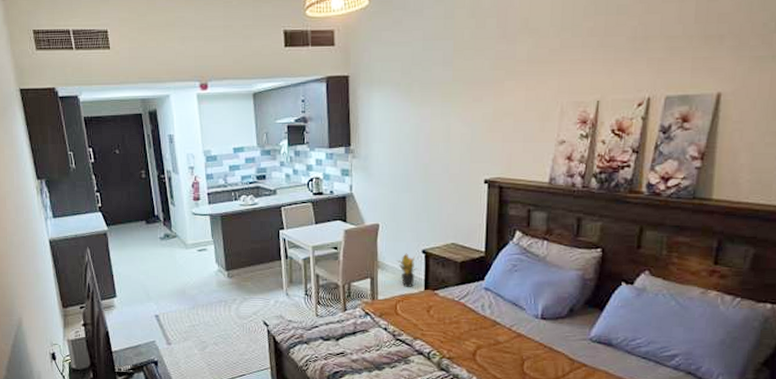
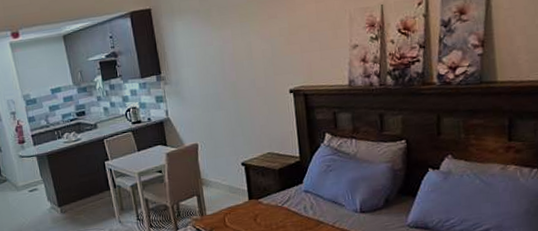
potted plant: present [397,253,418,287] -> none [219,167,240,200]

